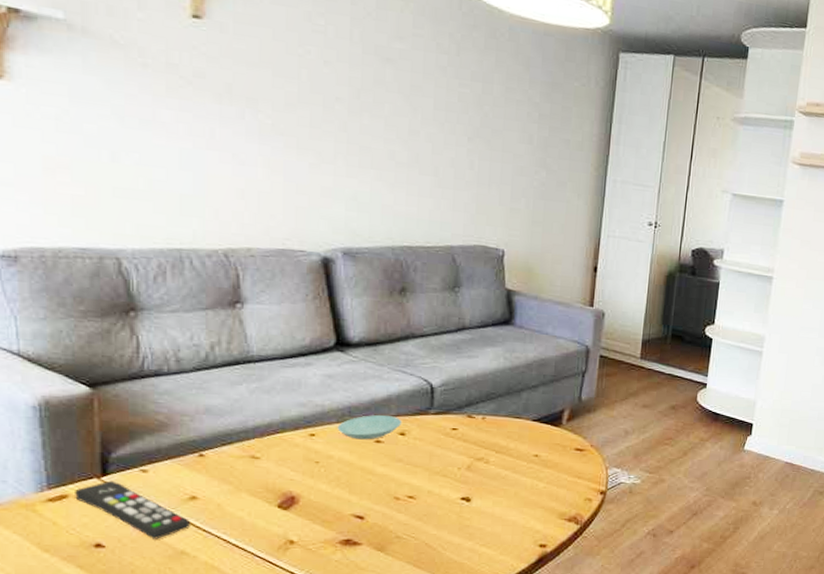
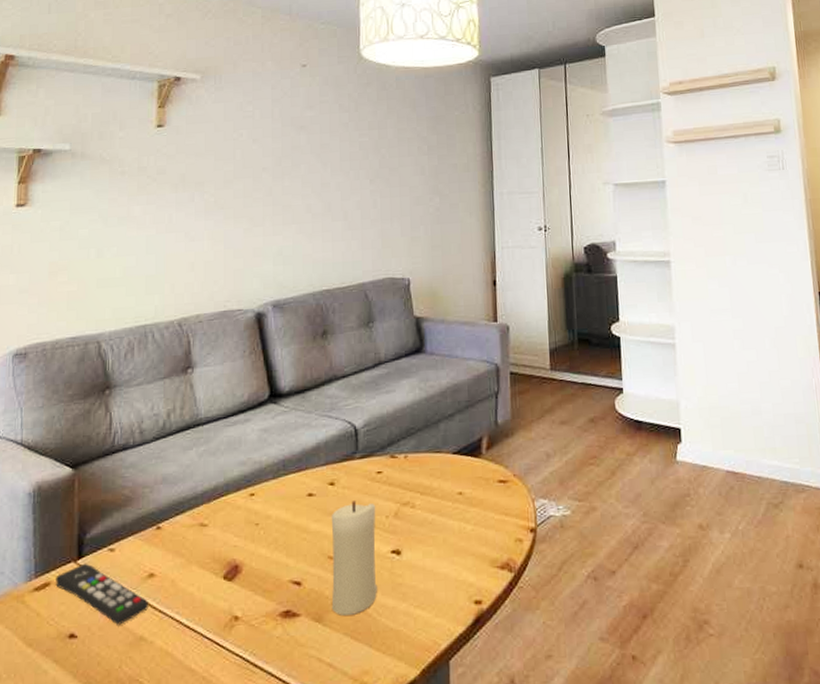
saucer: present [337,414,402,440] -> none [274,464,331,495]
candle: none [395,451,449,549] -> present [331,501,378,617]

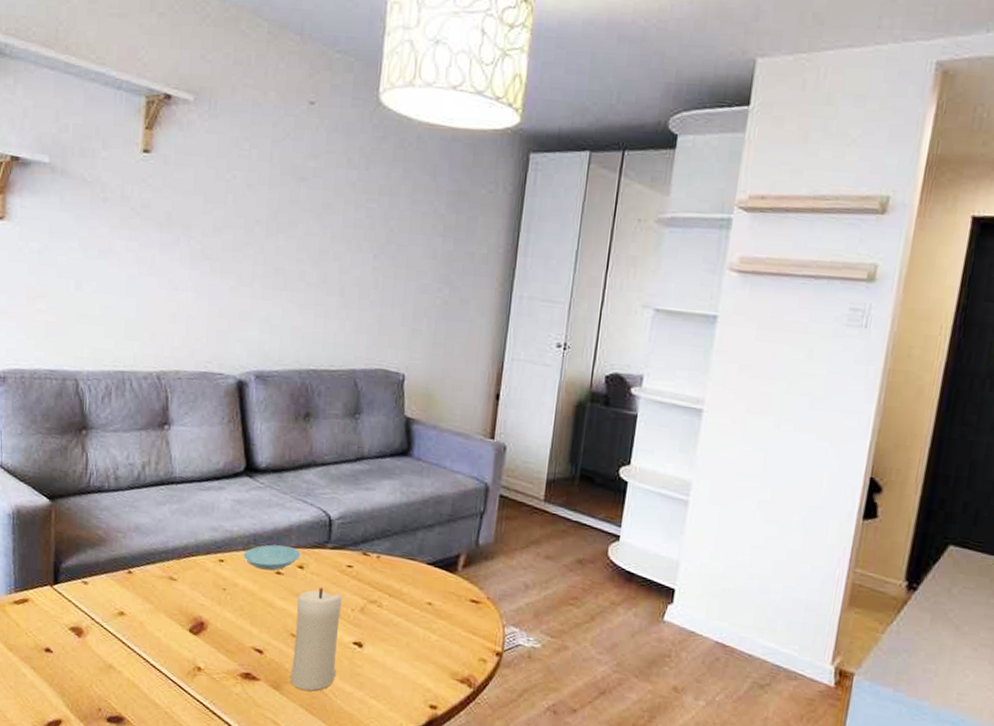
remote control: present [56,563,148,625] -> none [33,589,118,651]
saucer: none [274,464,331,495] -> present [243,544,301,571]

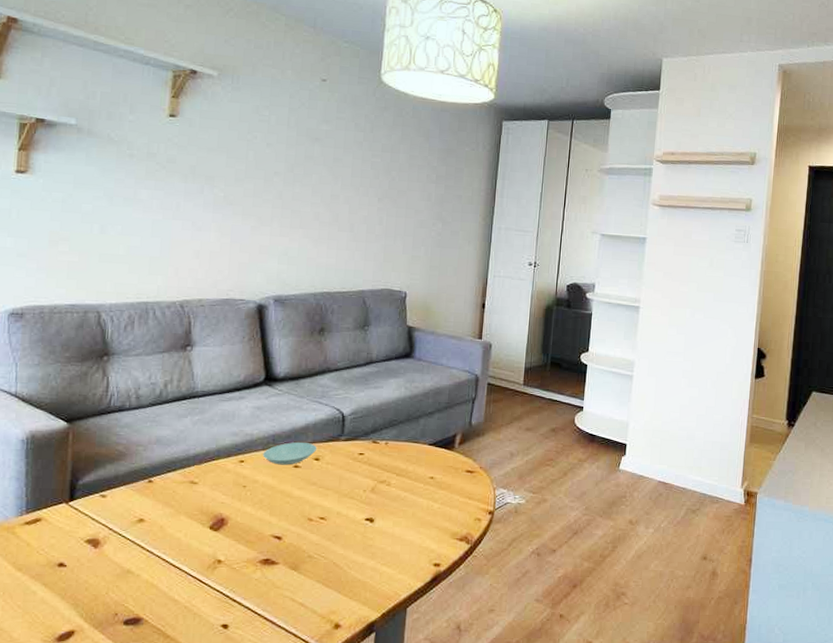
candle: present [290,587,343,691] -> none [307,475,356,568]

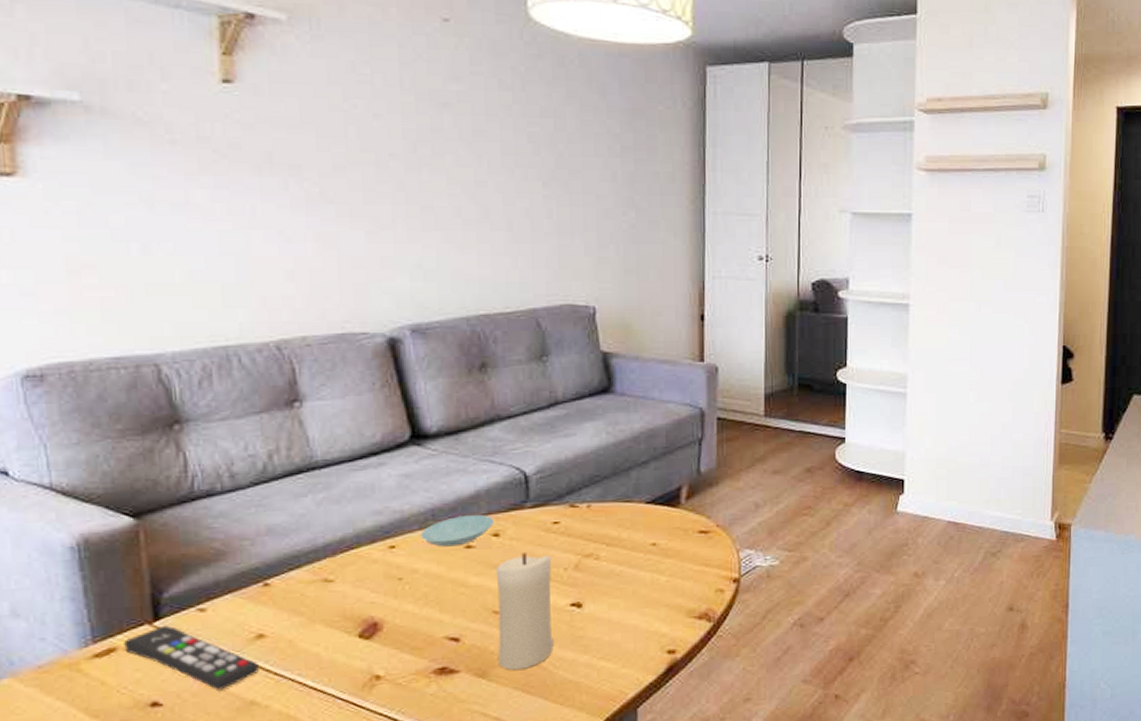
remote control: none [47,505,137,559] -> present [124,625,259,691]
candle: none [307,475,356,568] -> present [495,553,555,671]

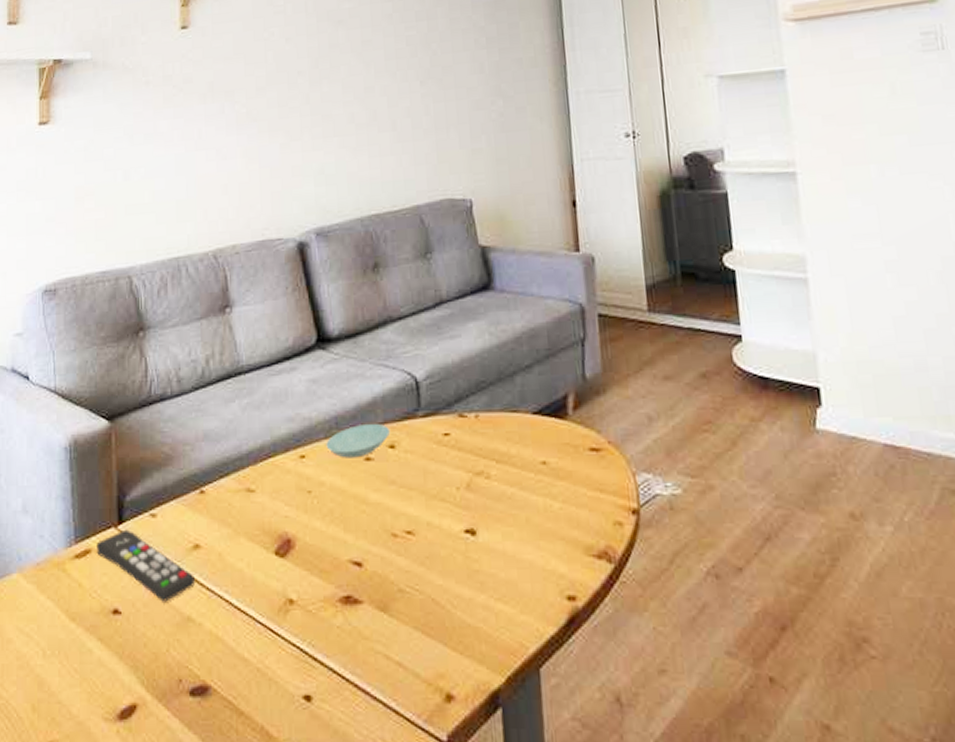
candle: present [495,553,555,671] -> none [392,468,451,607]

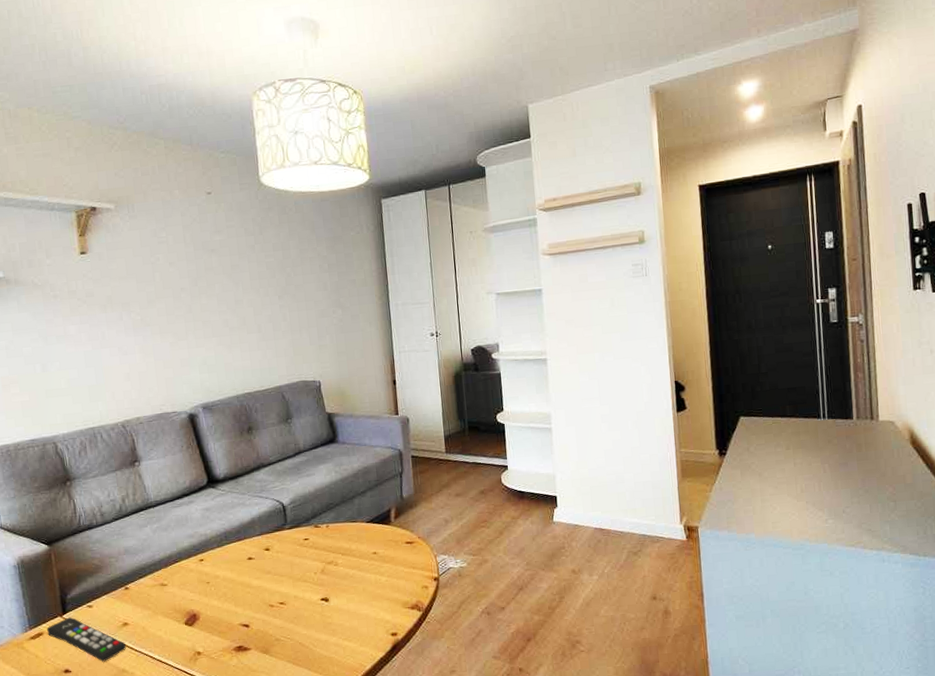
saucer: present [326,423,391,458] -> none [218,535,266,559]

